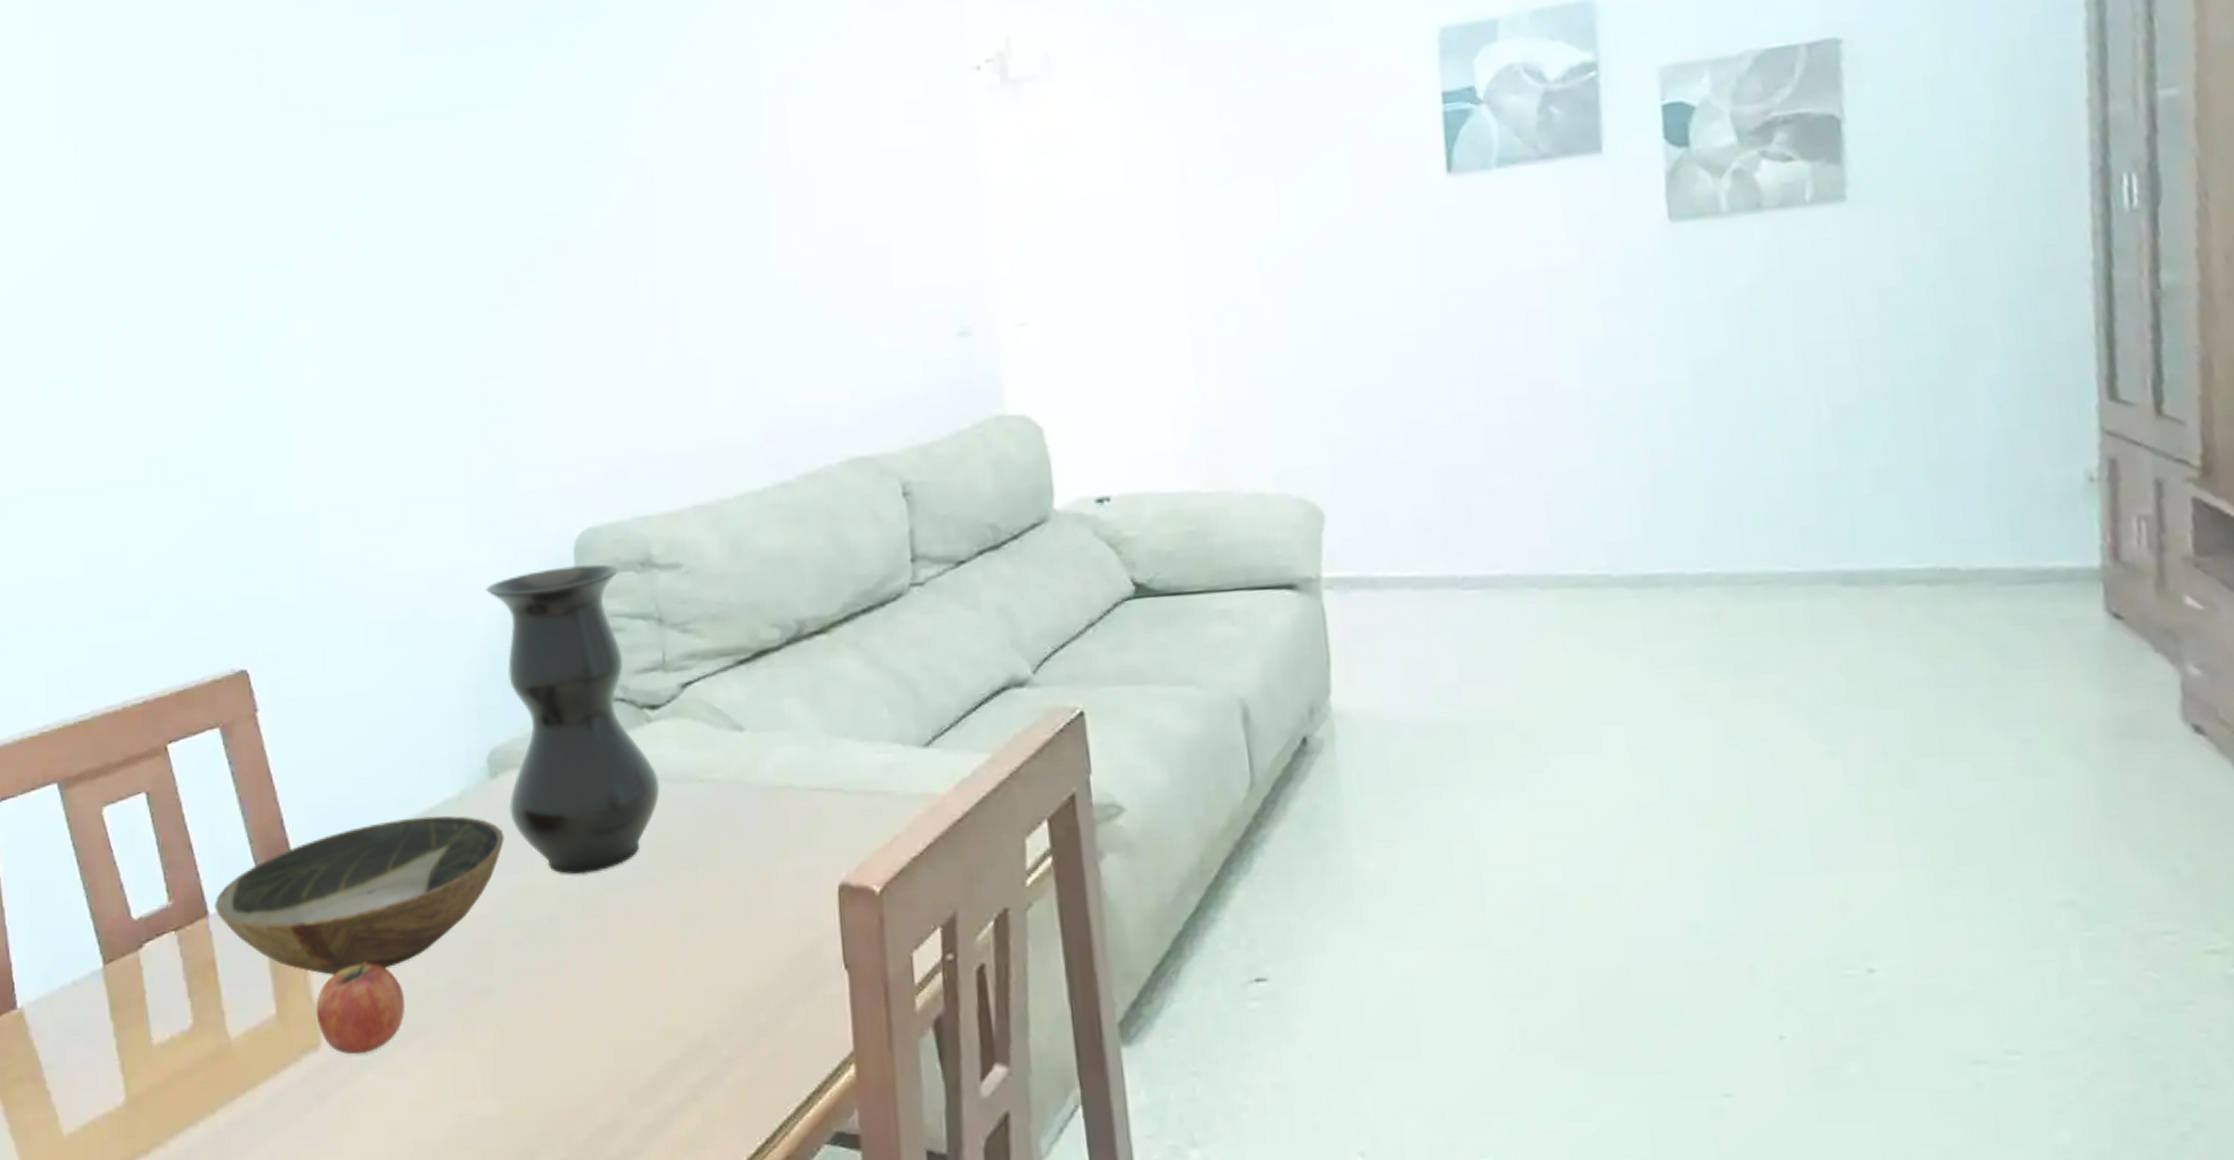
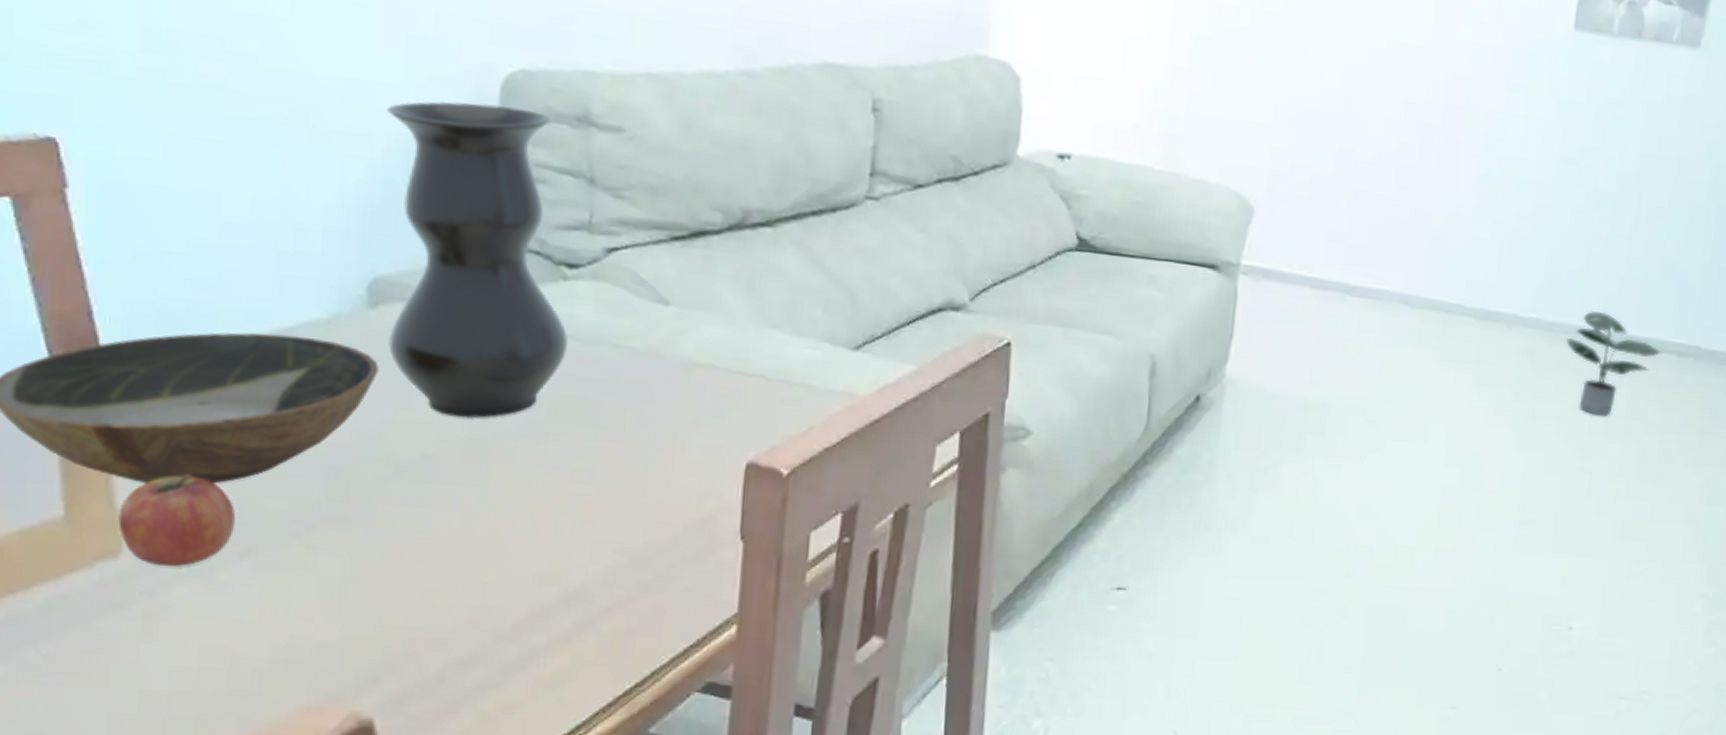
potted plant: none [1760,547,1902,682] -> present [1566,310,1662,417]

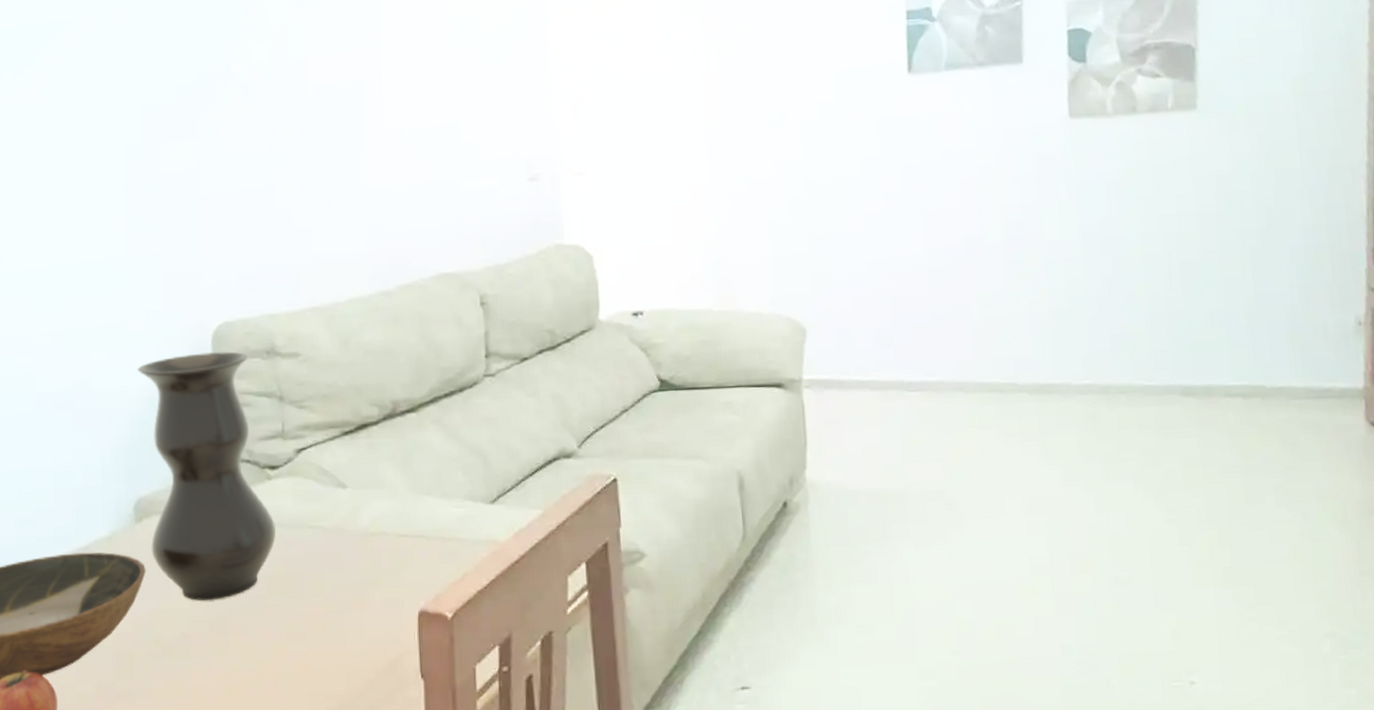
potted plant: present [1566,310,1662,417] -> none [1124,367,1225,468]

